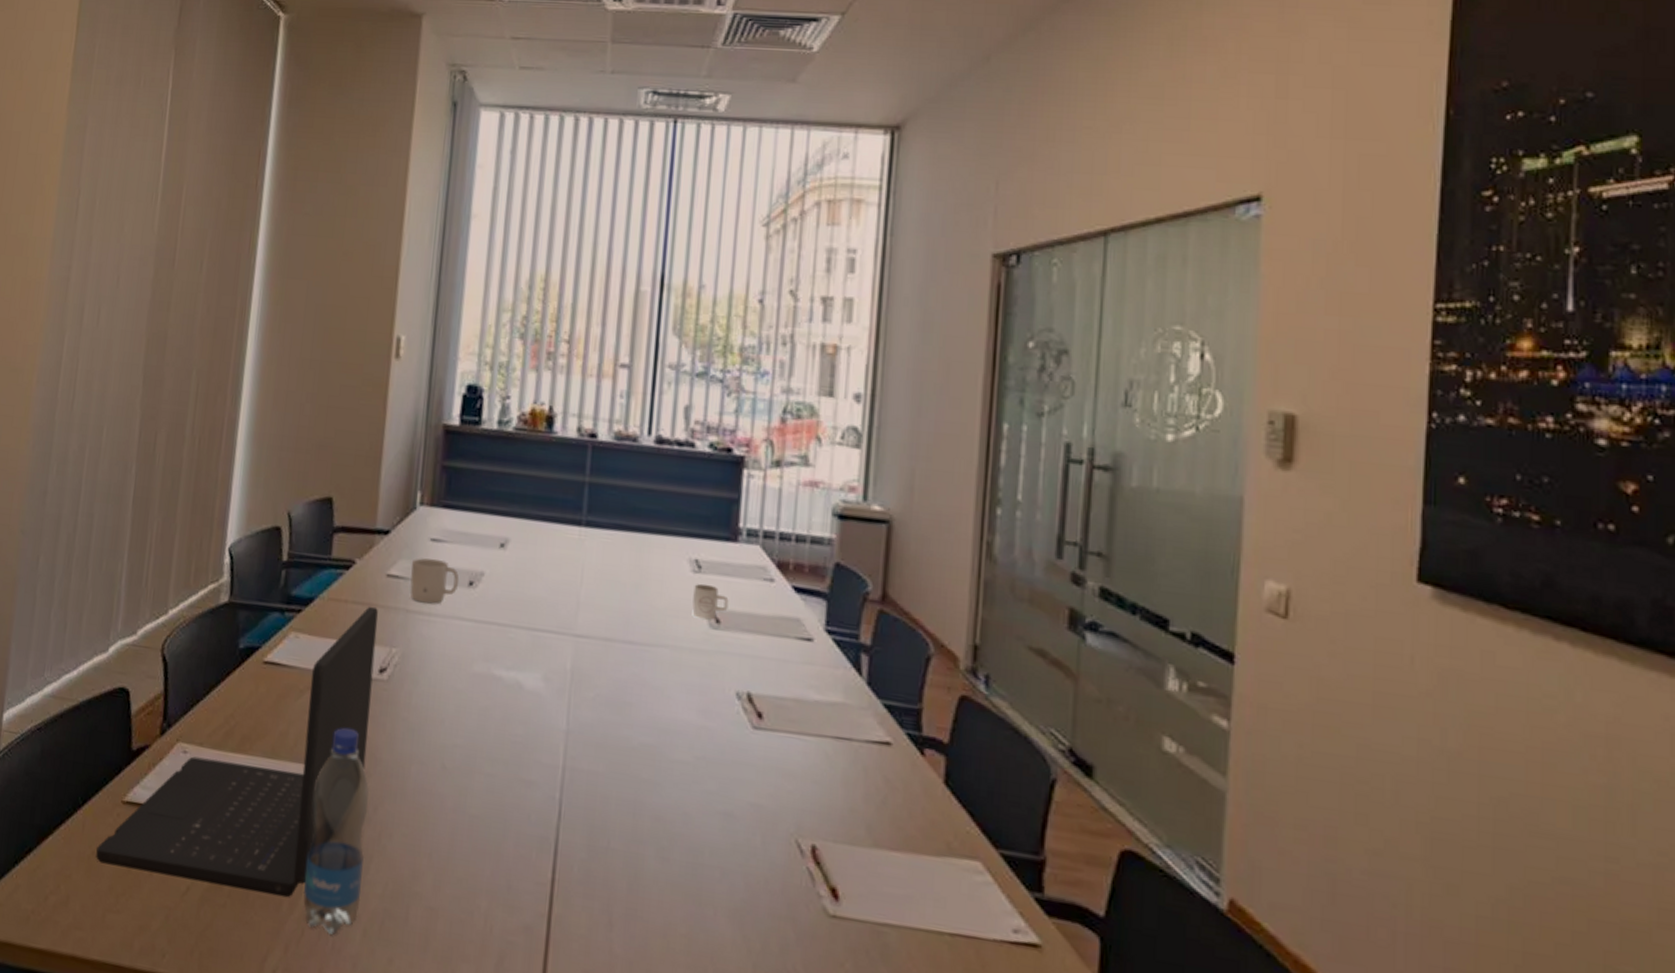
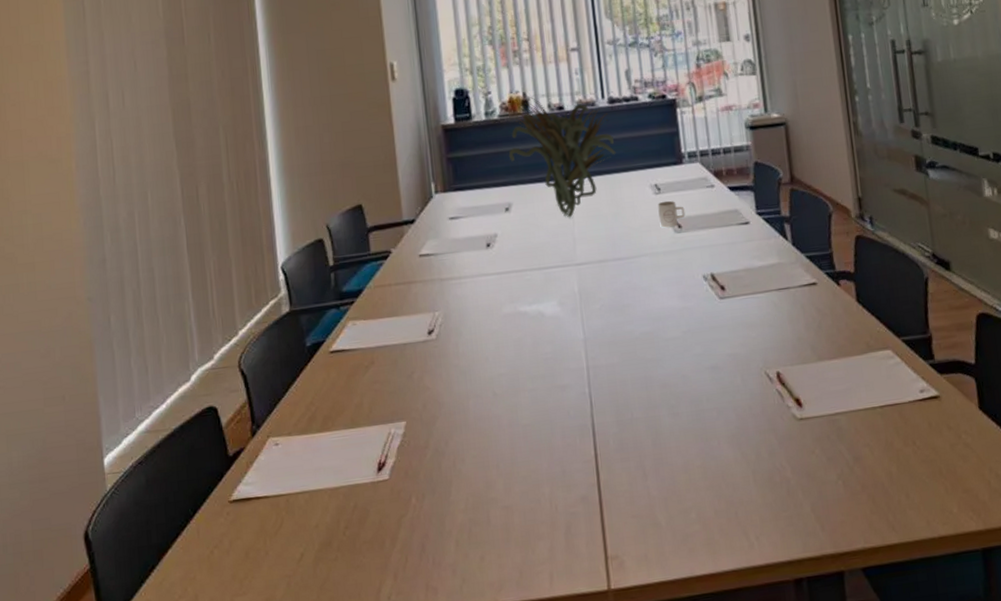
laptop: present [96,606,379,898] -> none [214,283,432,558]
bottle: present [303,728,369,935] -> none [392,385,449,553]
mug: present [409,558,460,604] -> none [437,232,479,271]
decorative plant: none [516,413,654,575] -> present [508,97,616,218]

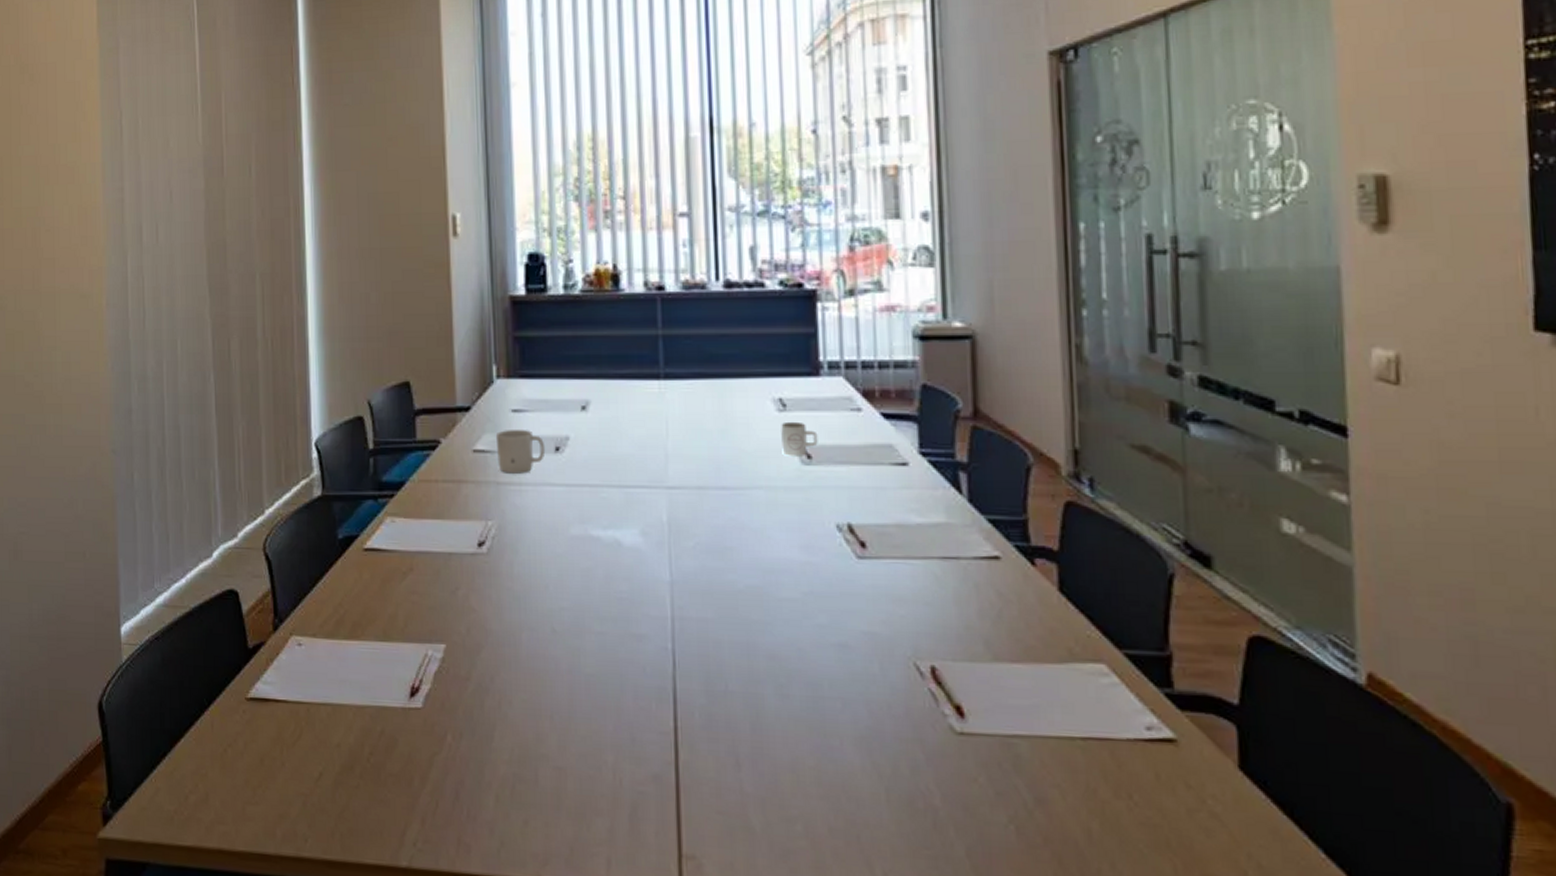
mug: none [437,232,479,271] -> present [495,429,546,474]
decorative plant: present [508,97,616,218] -> none [589,271,729,428]

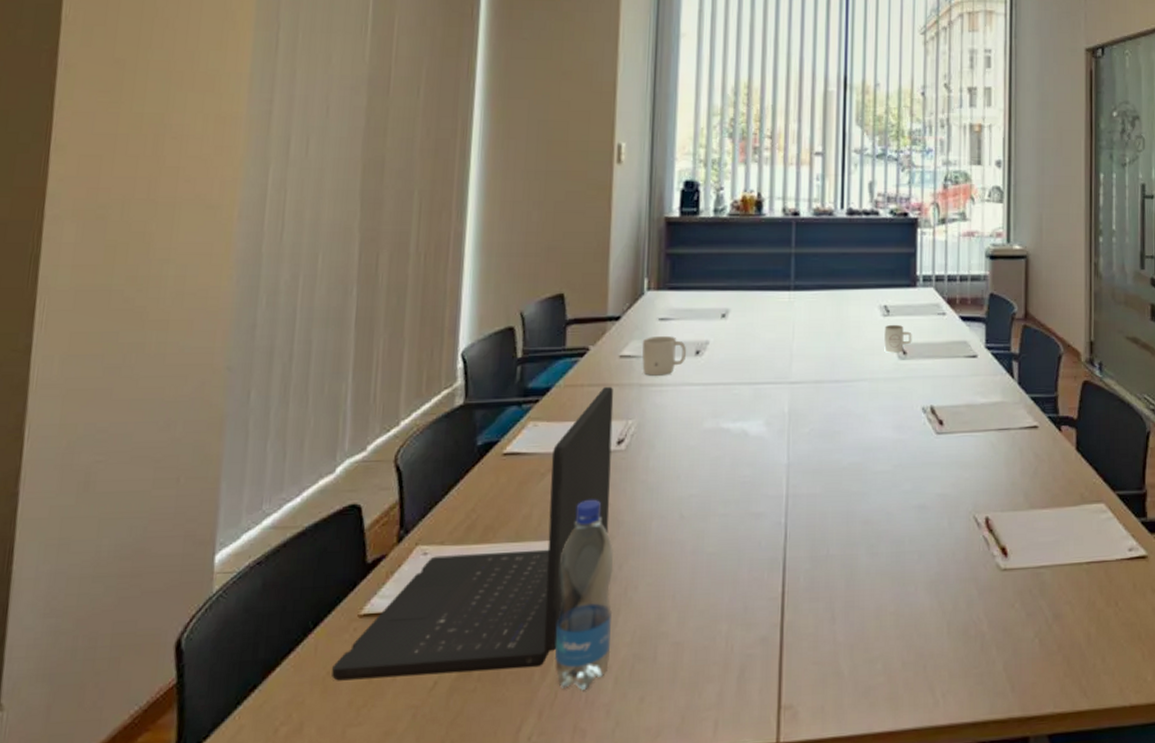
laptop: none [228,483,477,773] -> present [332,386,614,681]
bottle: none [429,603,489,803] -> present [555,499,613,690]

